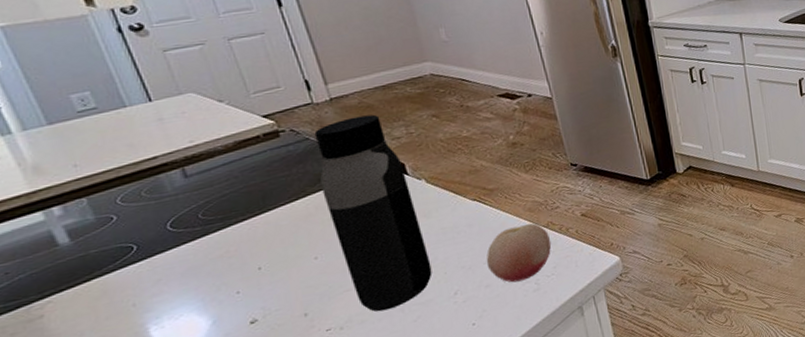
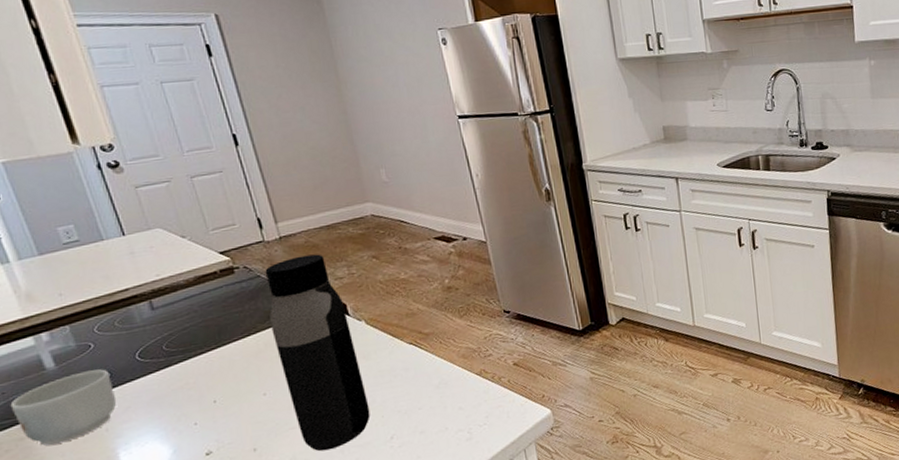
mug: none [15,241,145,326] -> present [10,369,117,446]
fruit: present [486,223,552,283] -> none [421,370,484,430]

